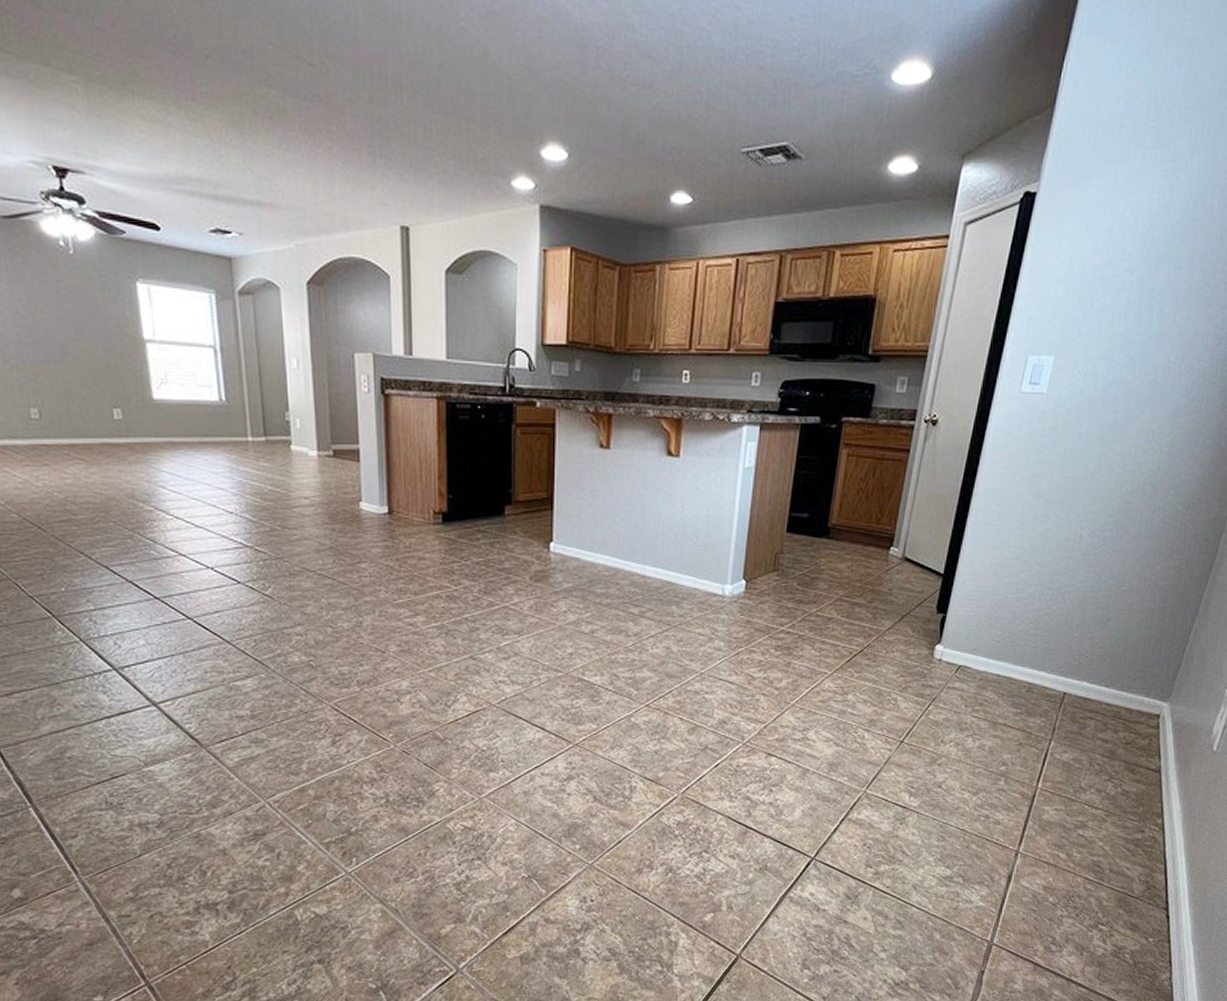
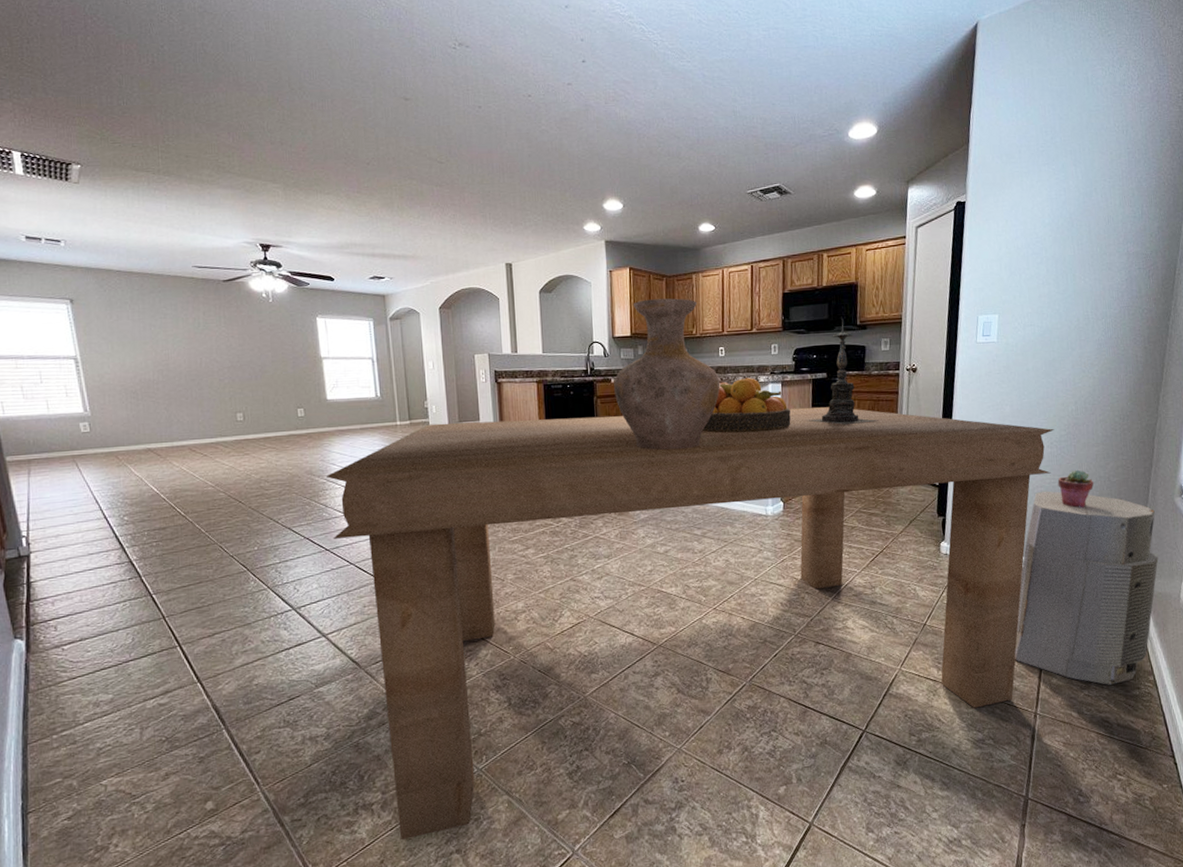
dining table: none [152,443,1100,945] -> present [325,407,1055,839]
vase: none [540,295,680,503] -> present [614,298,721,450]
fruit bowl: none [651,415,768,487] -> present [702,377,791,433]
candle holder: none [787,345,879,487] -> present [807,319,878,425]
air purifier: none [1004,591,1203,826] -> present [1015,491,1159,685]
potted succulent: none [1091,567,1137,616] -> present [1057,469,1094,509]

